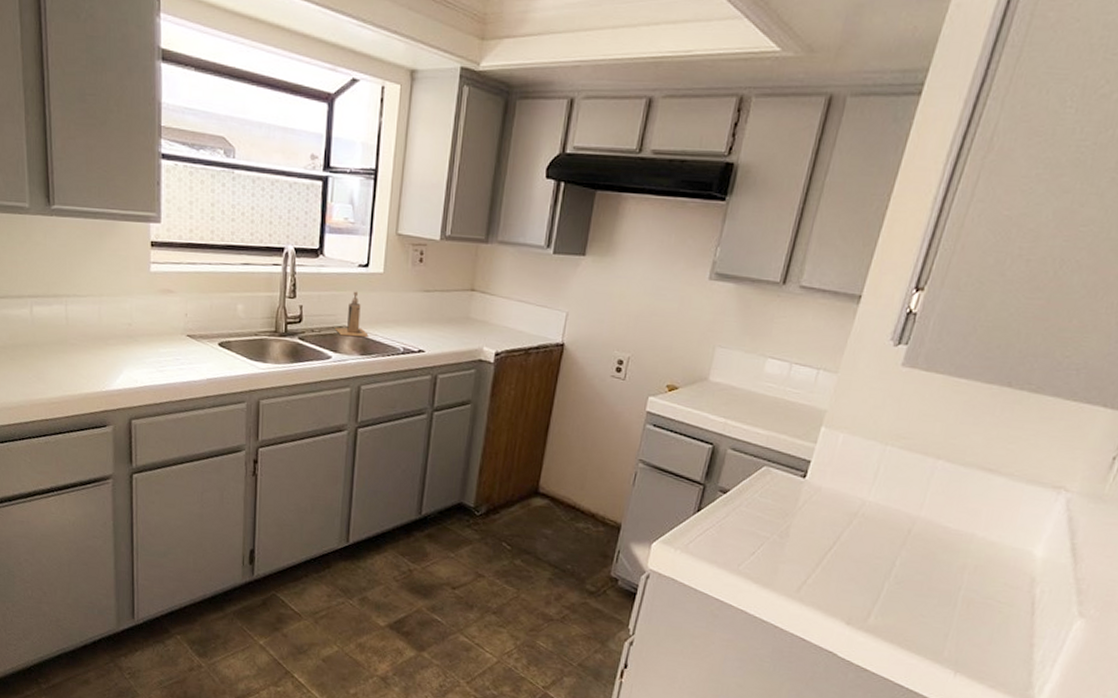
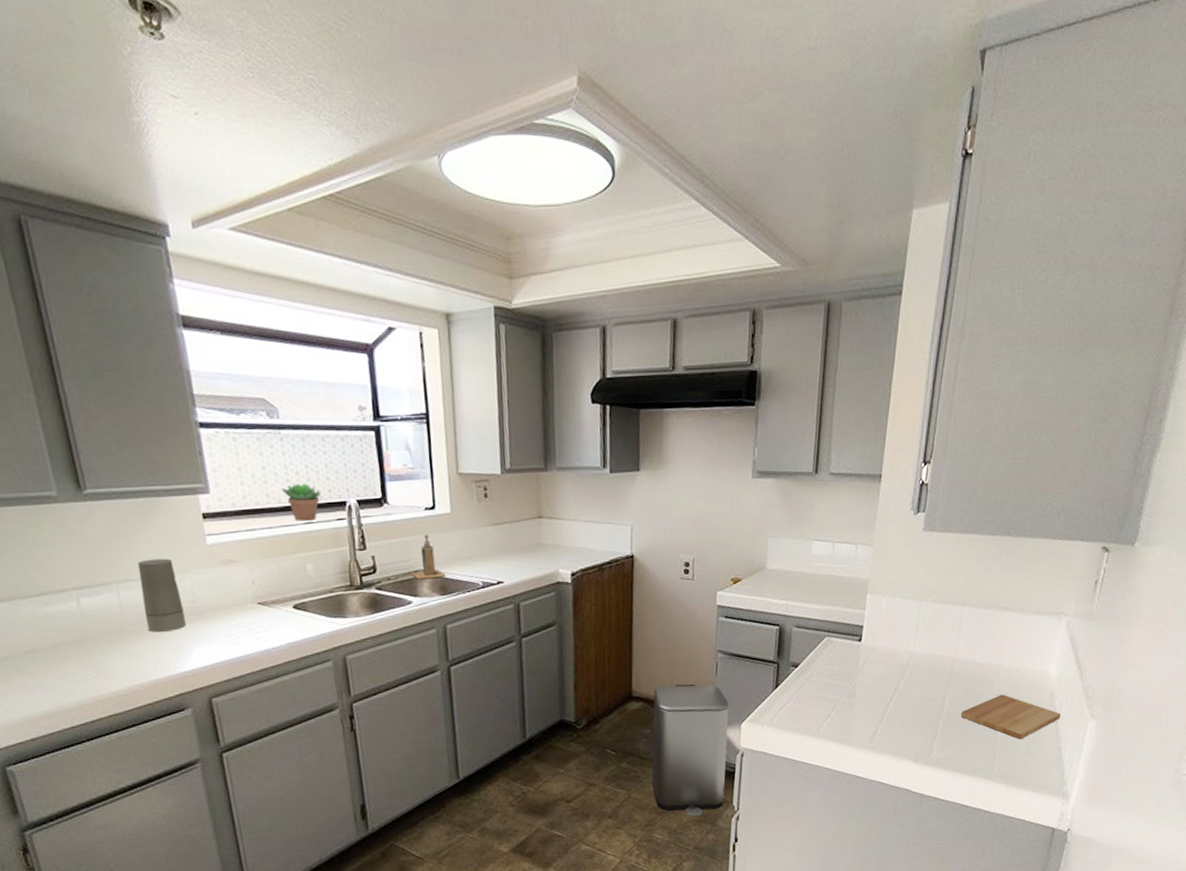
canister: none [86,278,120,350] -> present [137,558,186,633]
succulent plant: none [226,223,262,264] -> present [281,483,321,523]
pedal bin: none [544,486,642,632] -> present [652,683,729,817]
cutting board: none [912,568,1040,624] -> present [960,694,1061,739]

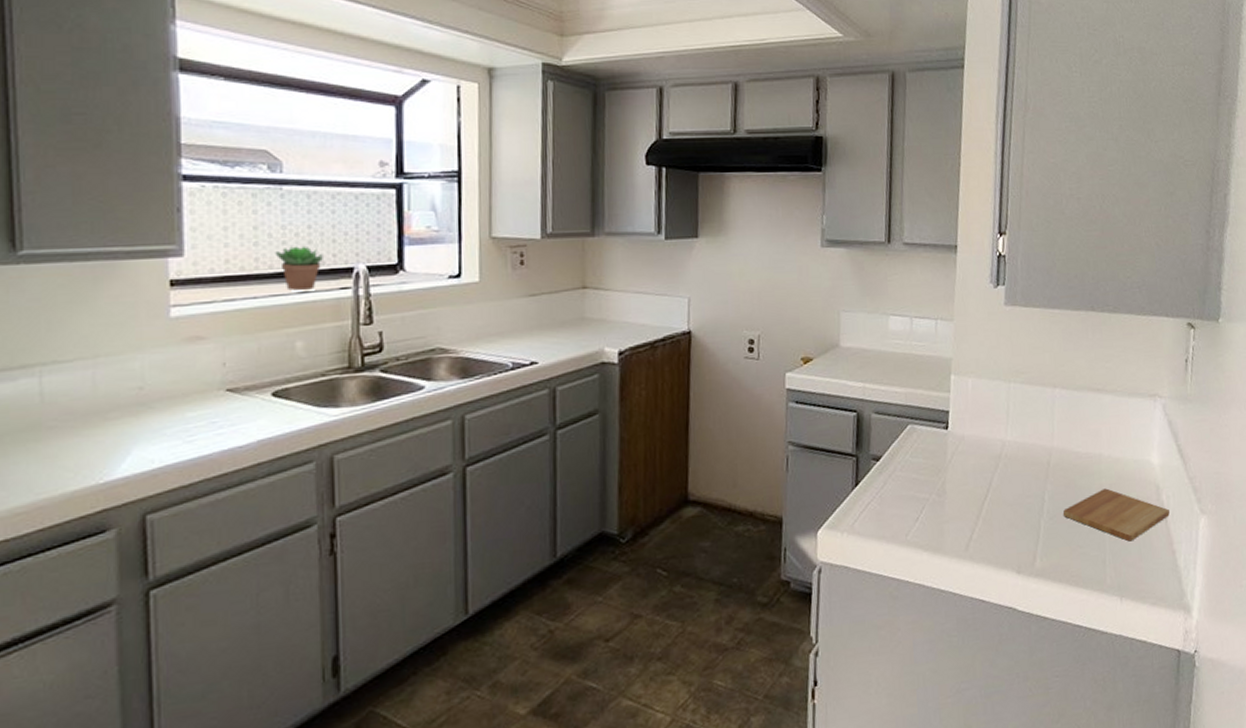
canister: present [137,558,186,633] -> none [72,334,126,429]
soap dispenser: present [411,534,446,580] -> none [426,306,469,360]
pedal bin: present [652,683,729,817] -> none [711,483,803,654]

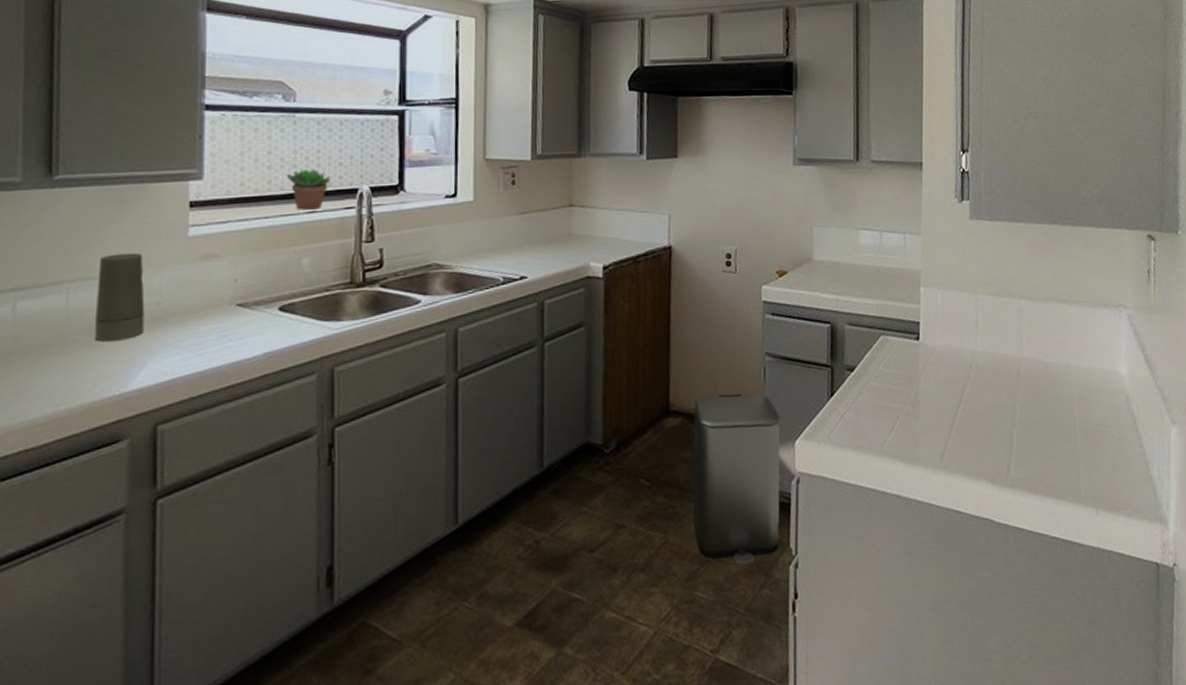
canister: none [72,334,126,429] -> present [94,252,145,343]
pedal bin: none [711,483,803,654] -> present [693,393,781,566]
cutting board: present [1062,488,1170,542] -> none [1034,398,1141,452]

